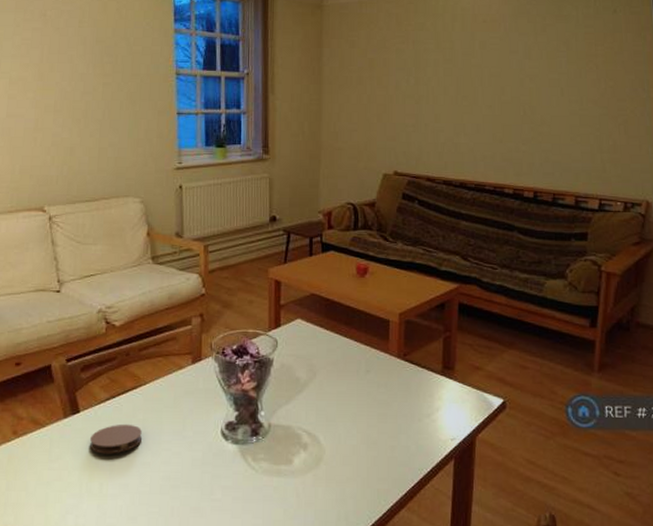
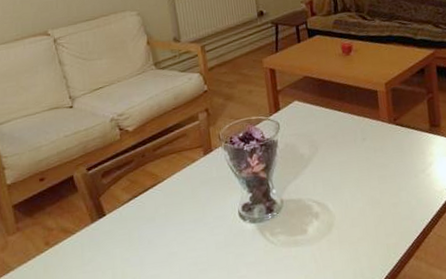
coaster: present [90,424,143,454] -> none [119,219,167,251]

